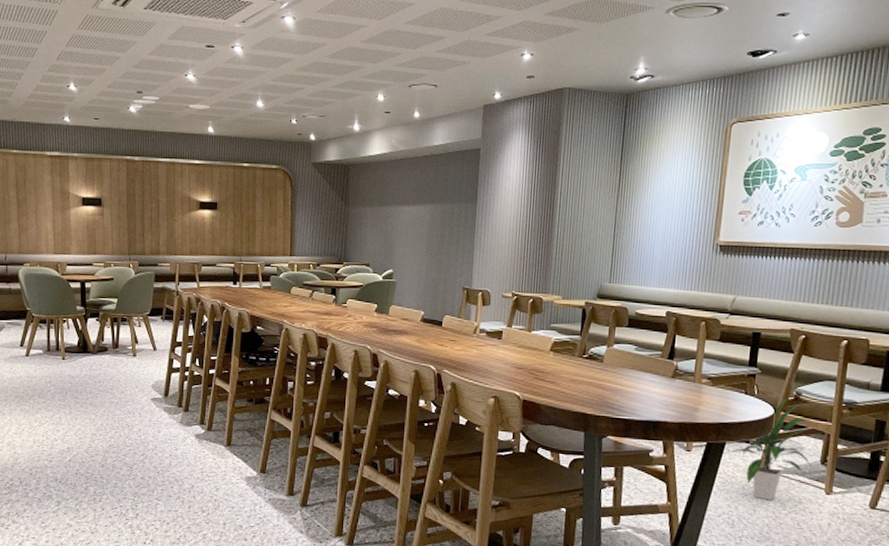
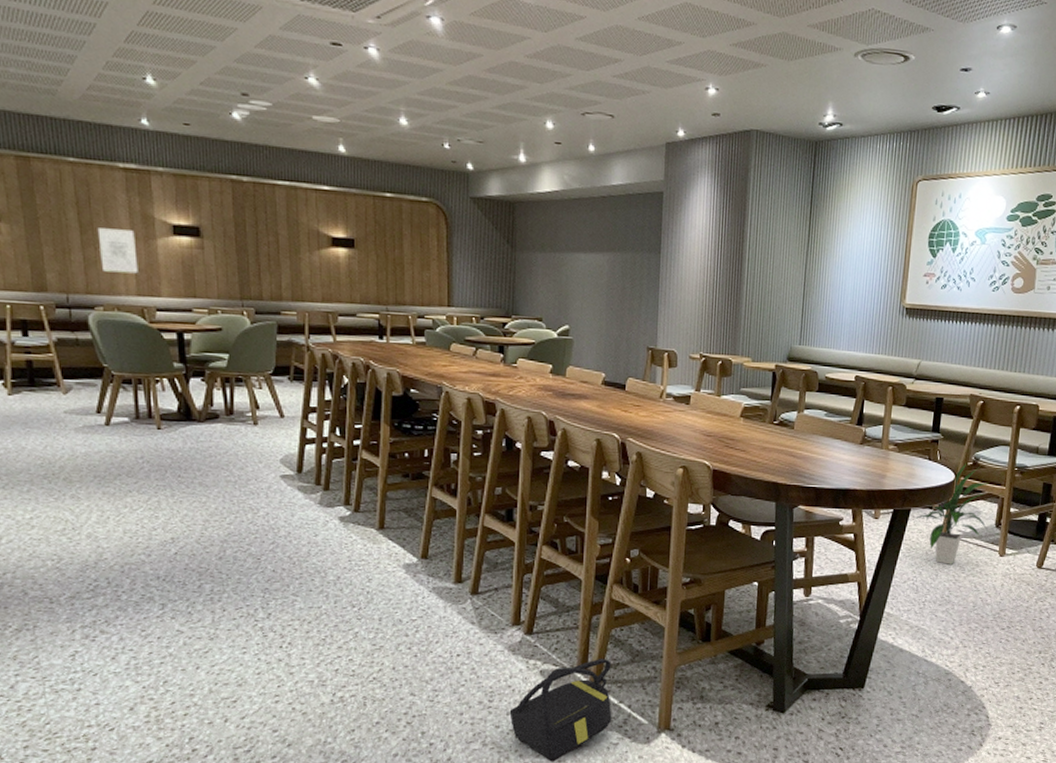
wall art: none [29,202,56,237] -> present [97,228,138,274]

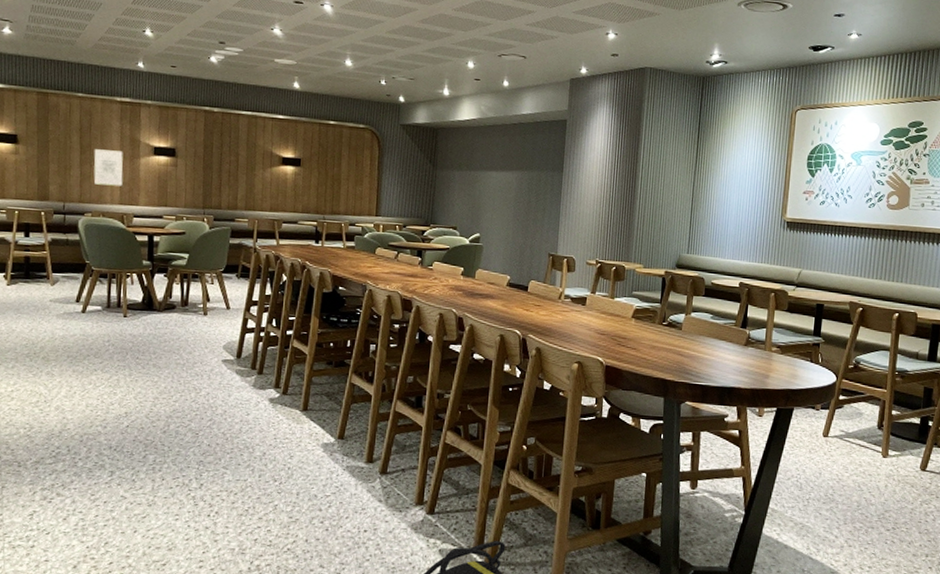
indoor plant: present [915,462,989,565] -> none [798,365,870,464]

